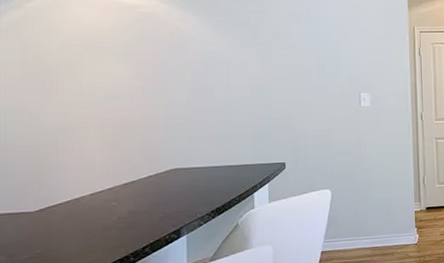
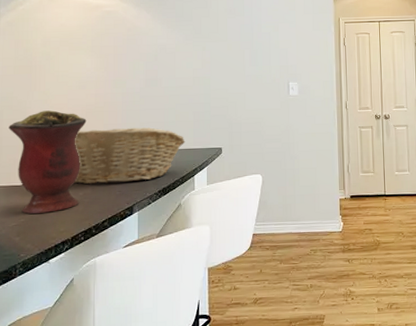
vase: none [16,125,120,244] -> present [9,110,87,214]
fruit basket: none [105,142,243,208] -> present [74,127,185,185]

